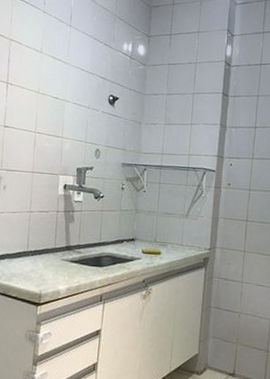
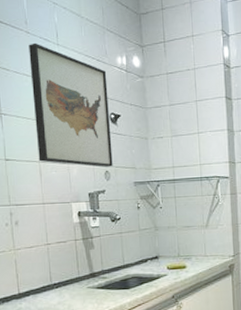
wall art: none [35,22,112,146] -> present [29,42,113,167]

